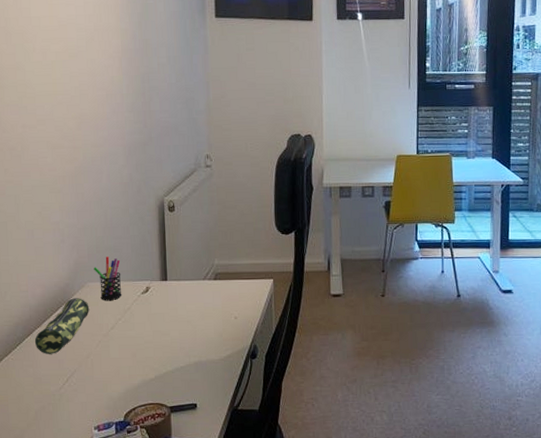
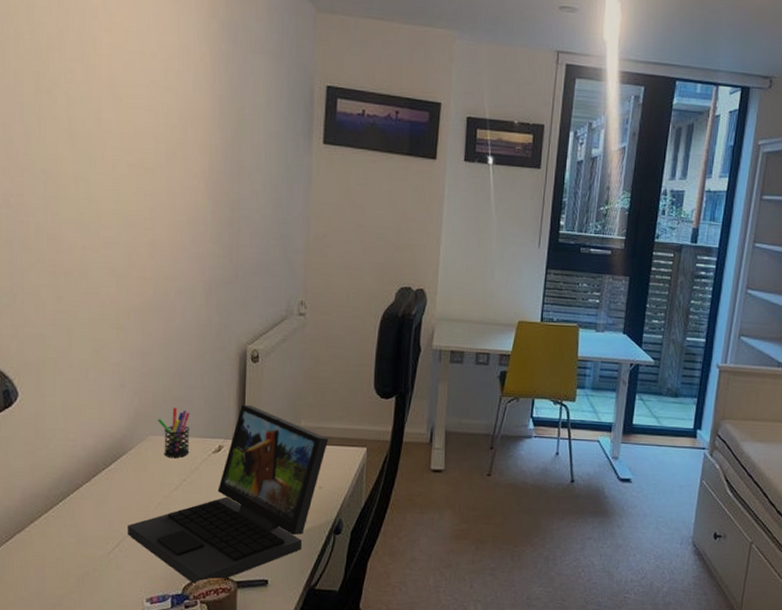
pencil case: present [35,298,89,354] -> none [82,452,149,514]
laptop: none [74,249,240,412] -> present [128,404,329,585]

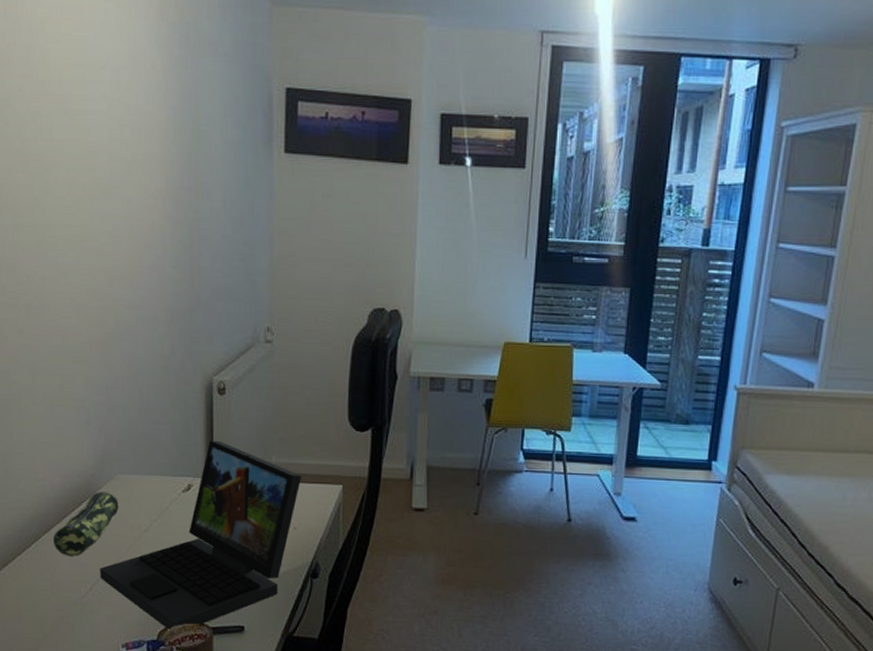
pencil case: none [82,452,149,514] -> present [54,492,119,556]
pen holder: present [158,407,191,459] -> none [125,444,159,498]

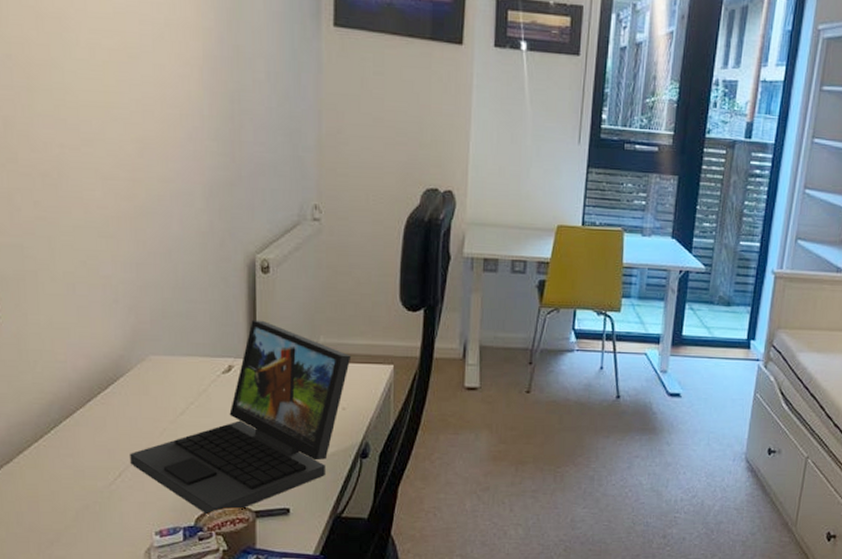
pencil case: present [54,492,119,556] -> none [76,374,151,442]

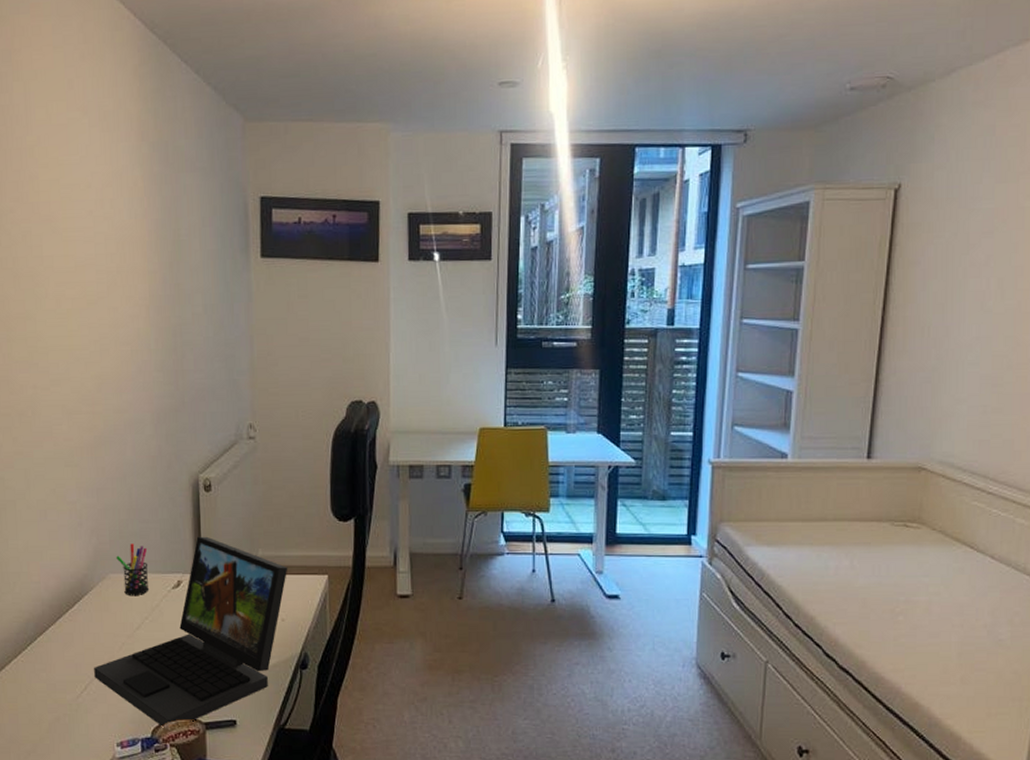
pen holder: none [158,324,196,380] -> present [116,543,150,596]

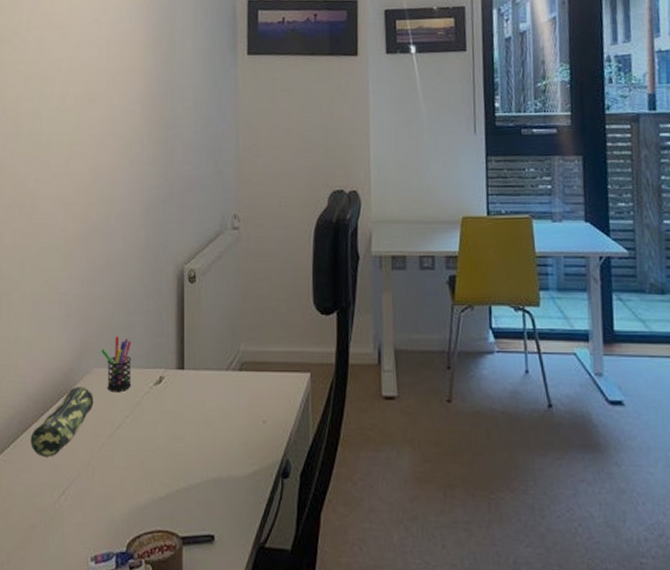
pencil case: none [49,592,111,657] -> present [31,387,94,457]
laptop: present [94,536,288,728] -> none [73,329,270,541]

